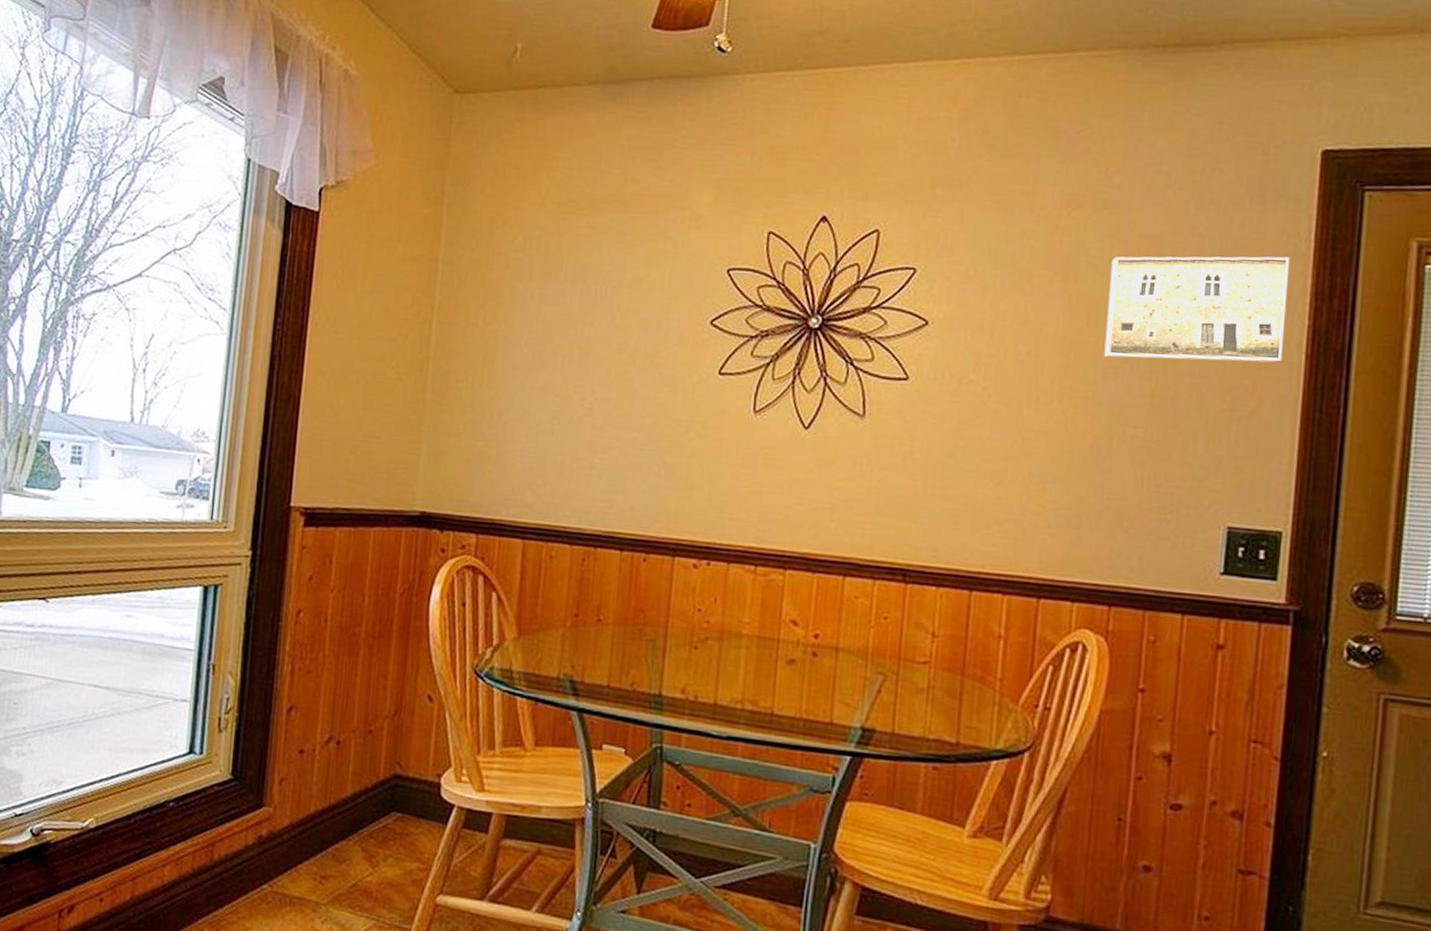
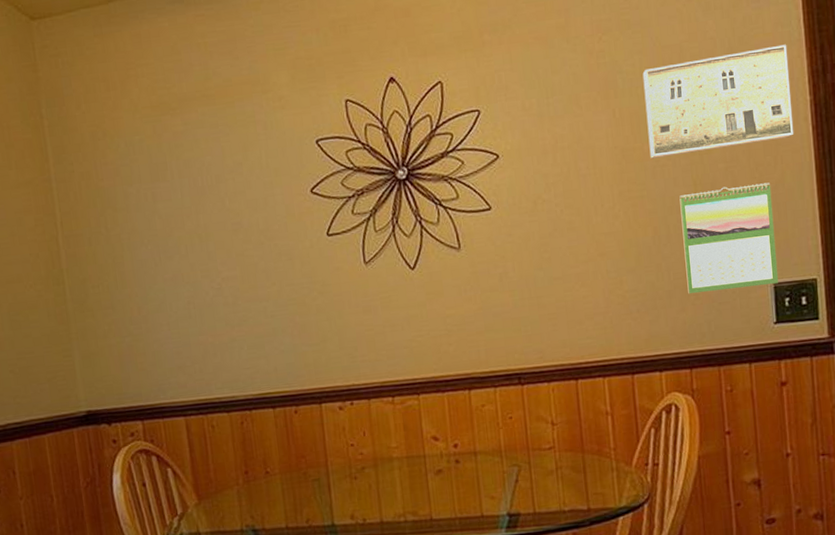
calendar: none [1121,405,1244,529] -> present [679,182,779,295]

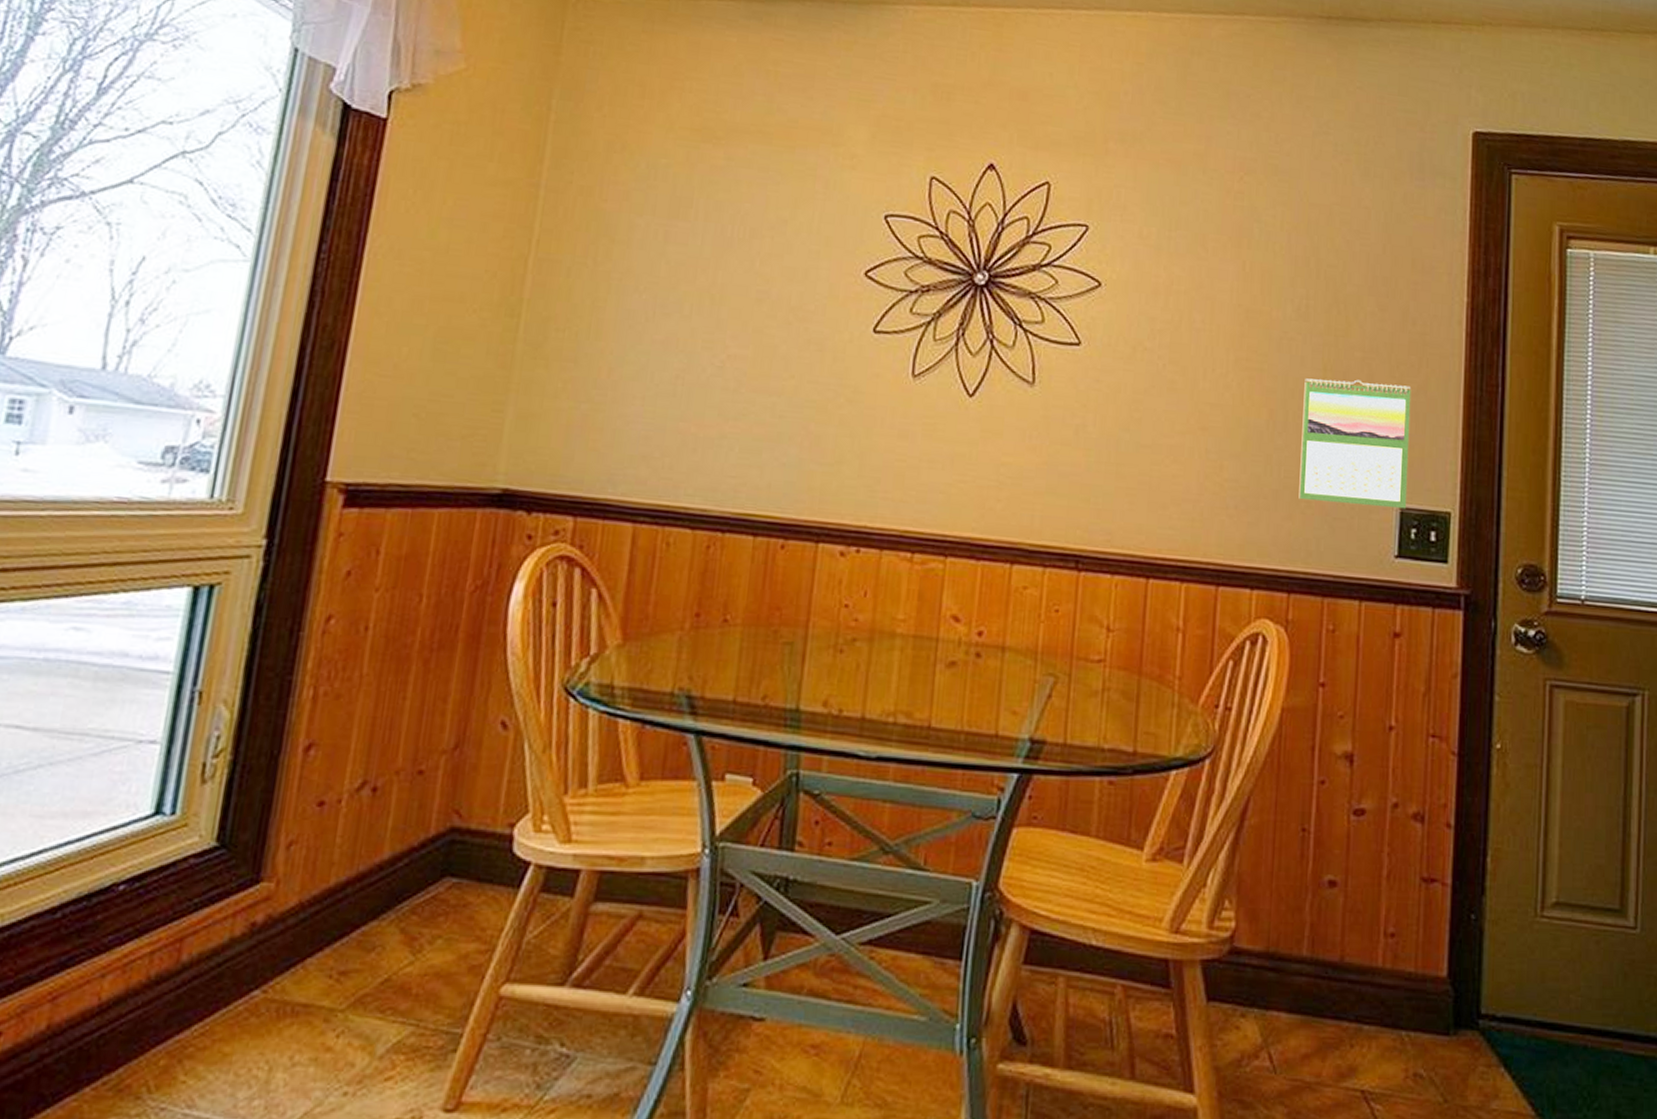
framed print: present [642,44,793,159] -> none [1278,224,1448,340]

